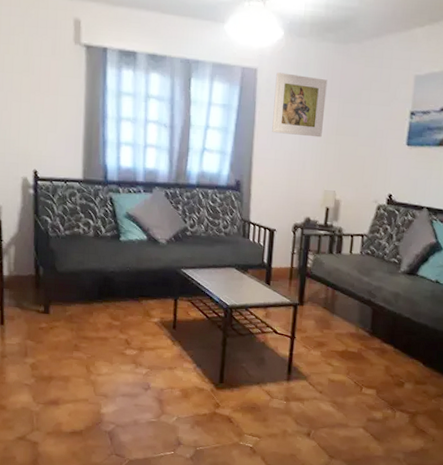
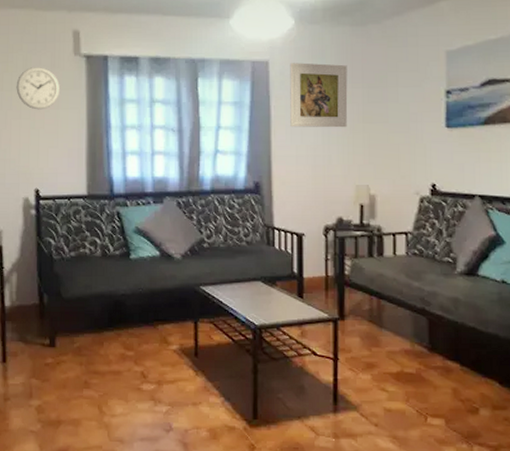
wall clock: none [17,51,61,95] -> present [16,67,61,110]

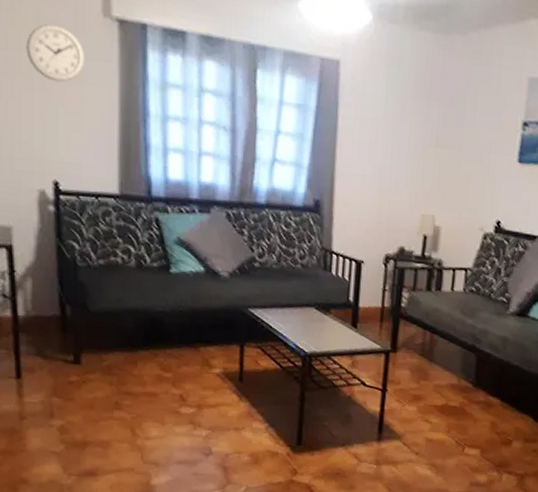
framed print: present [290,63,348,128] -> none [358,66,426,150]

